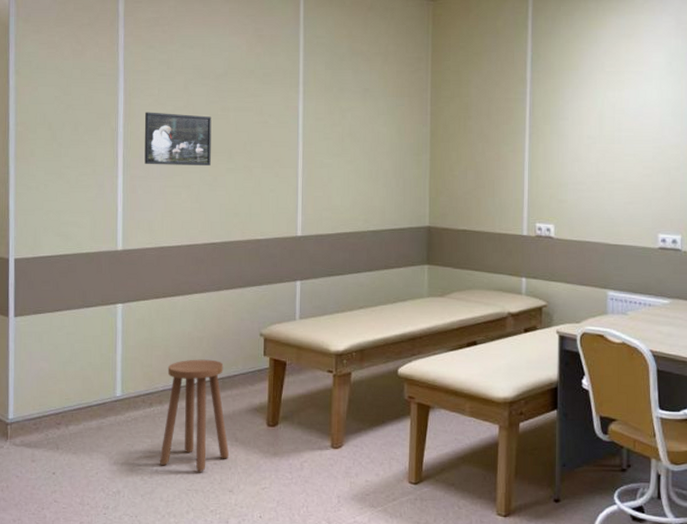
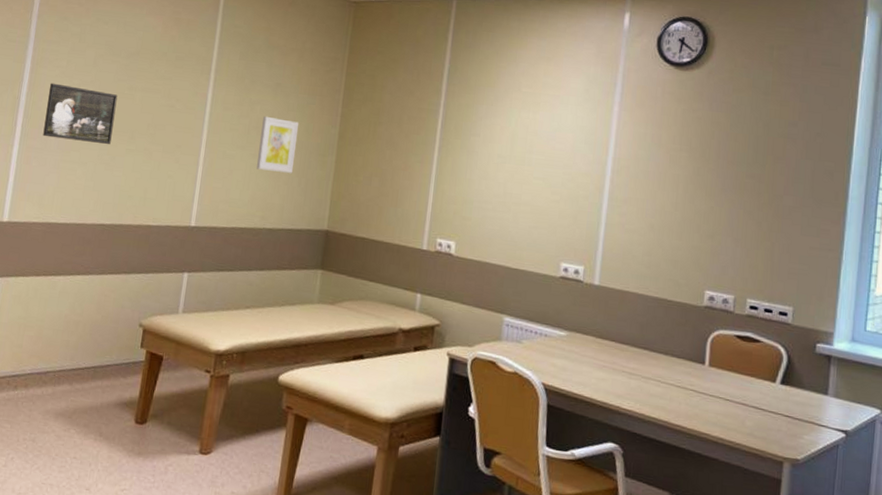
stool: present [159,359,230,472] -> none [16,344,97,466]
wall art: none [354,122,391,175] -> present [257,116,299,173]

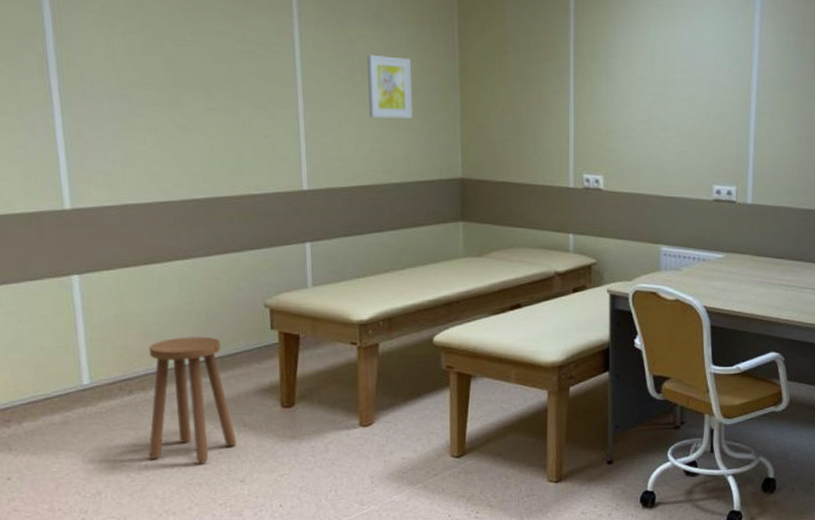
stool: none [16,344,97,466] -> present [148,336,237,463]
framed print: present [43,83,118,144] -> none [83,33,183,104]

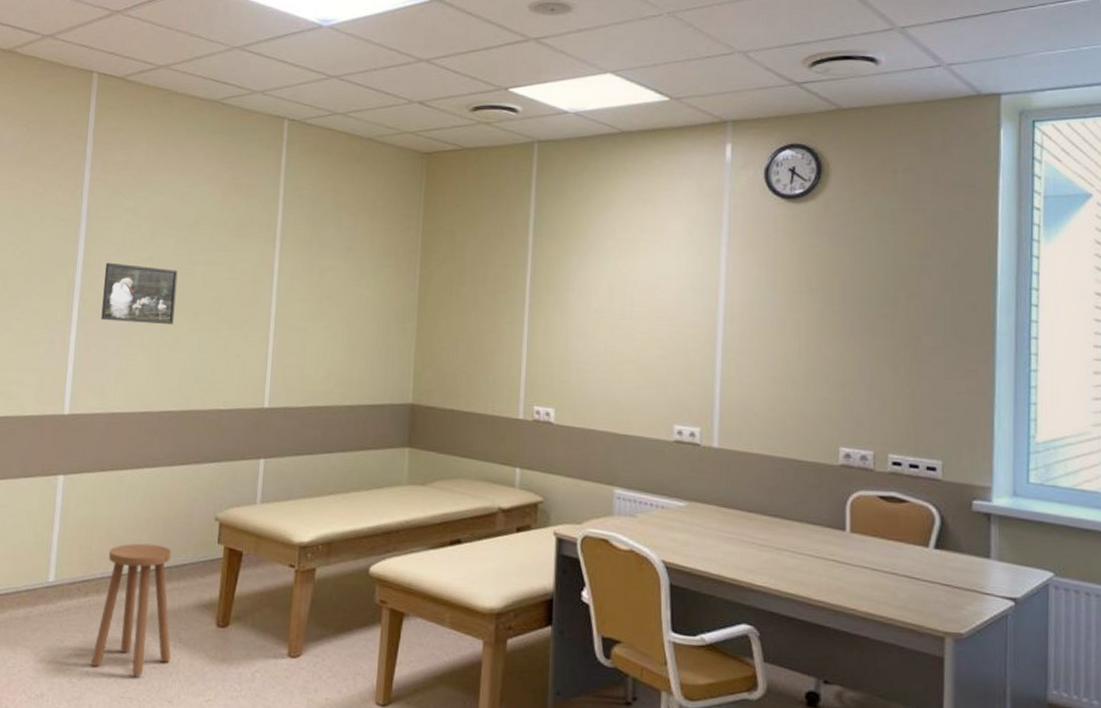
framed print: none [83,33,183,104] -> present [101,262,178,324]
wall art: present [367,54,413,119] -> none [331,283,375,344]

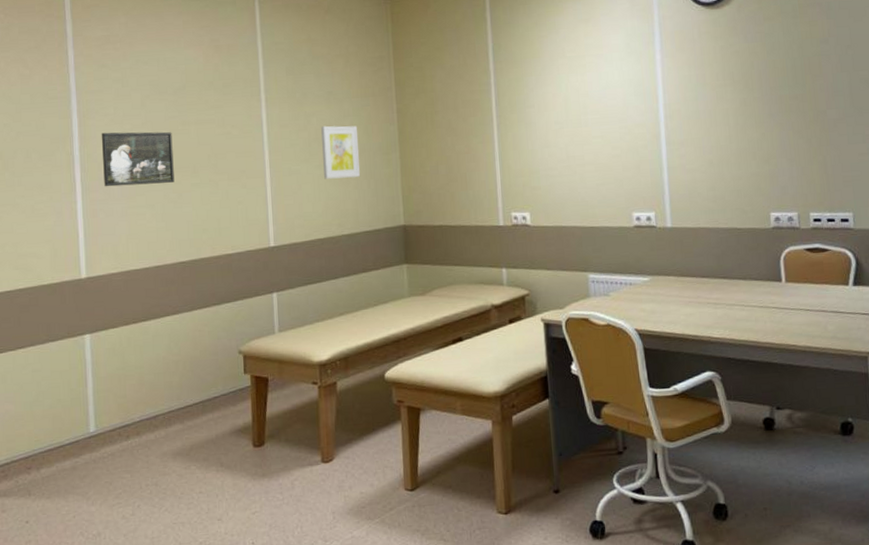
stool: present [91,543,172,677] -> none [141,383,216,503]
wall art: none [331,283,375,344] -> present [321,125,360,179]

